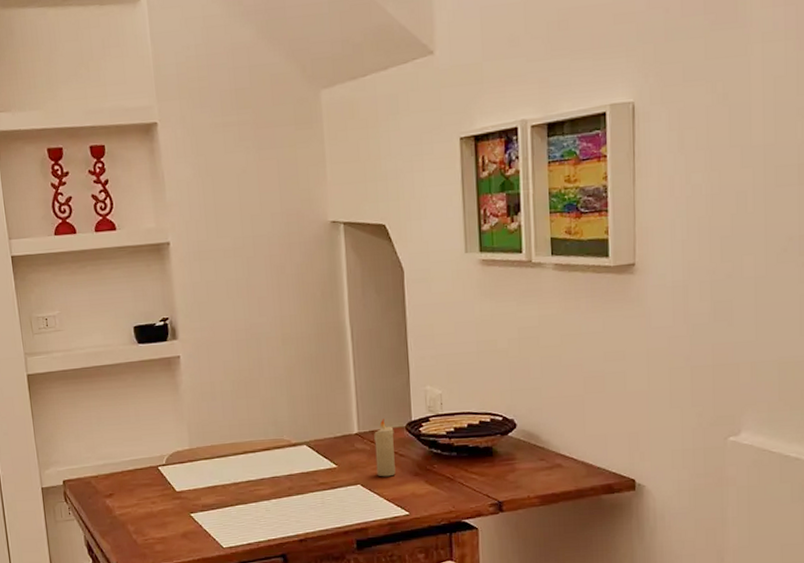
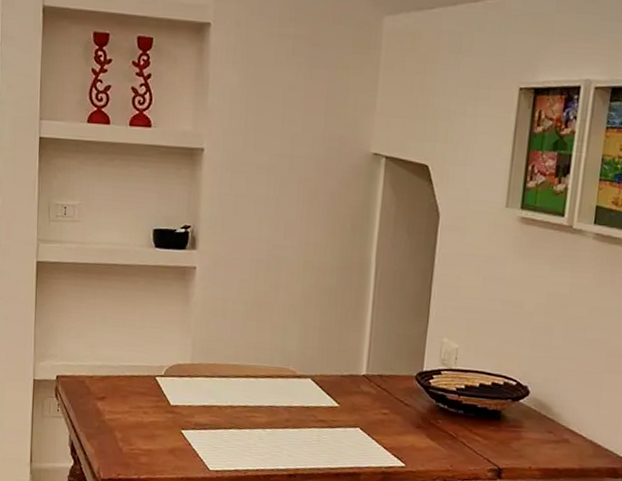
candle: present [374,419,396,477] -> none [378,364,403,425]

